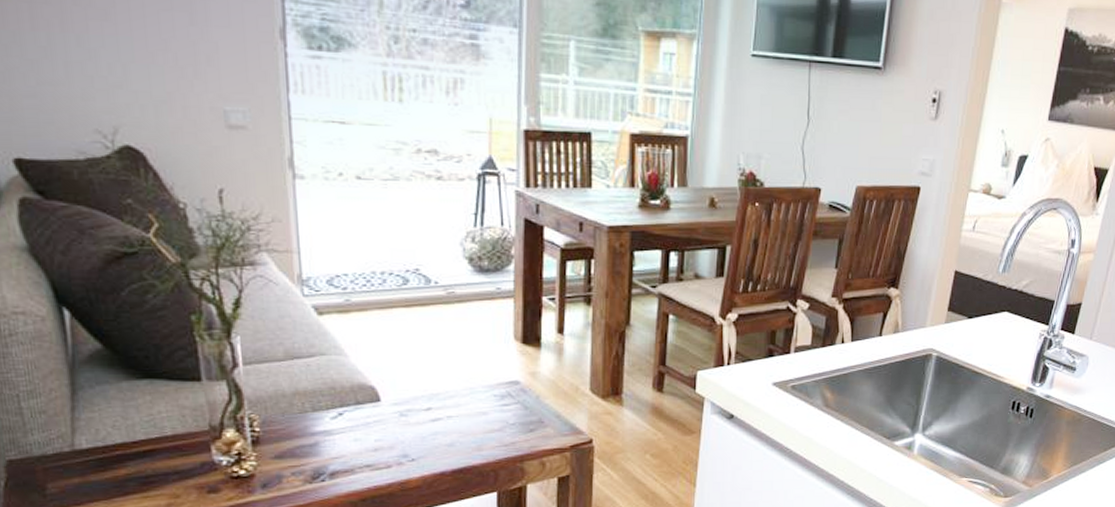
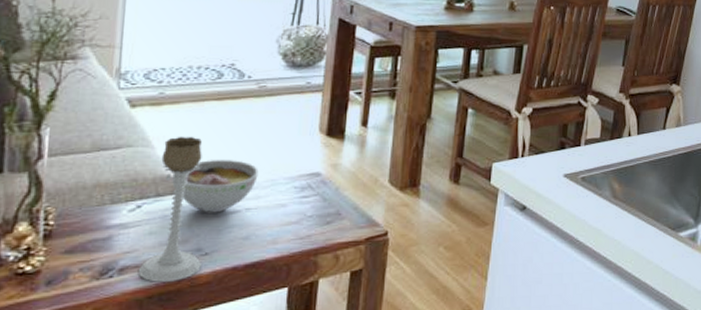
candle holder: none [348,344,409,486] -> present [138,136,202,282]
bowl: none [381,368,456,421] -> present [182,160,258,213]

